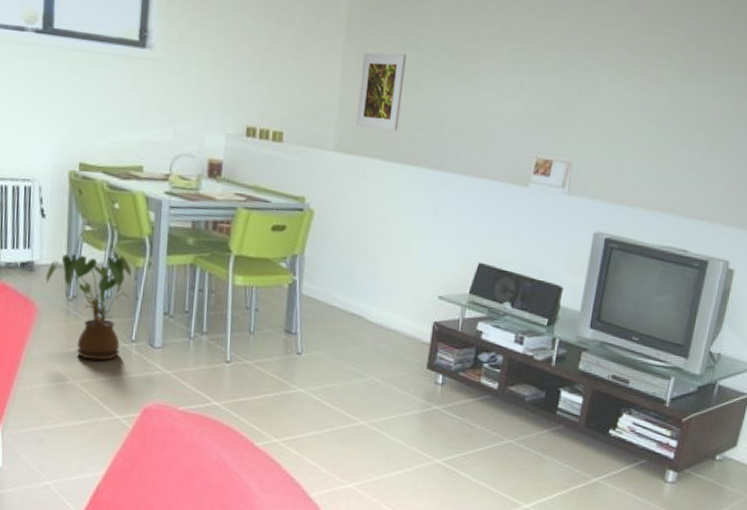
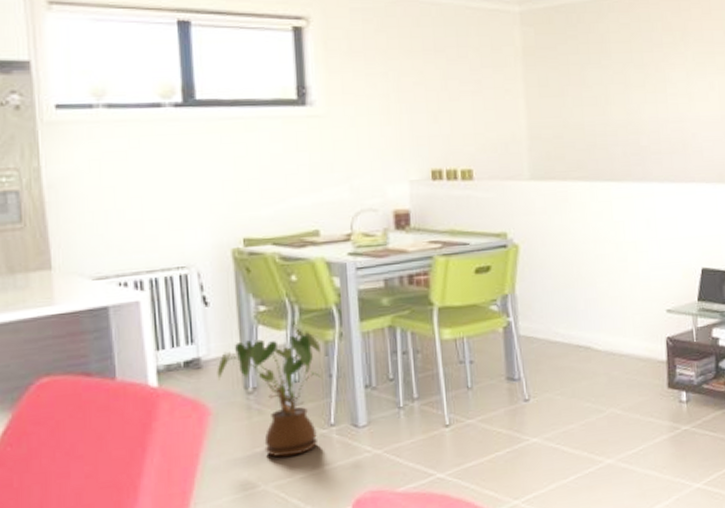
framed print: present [356,52,407,131] -> none [546,73,594,152]

